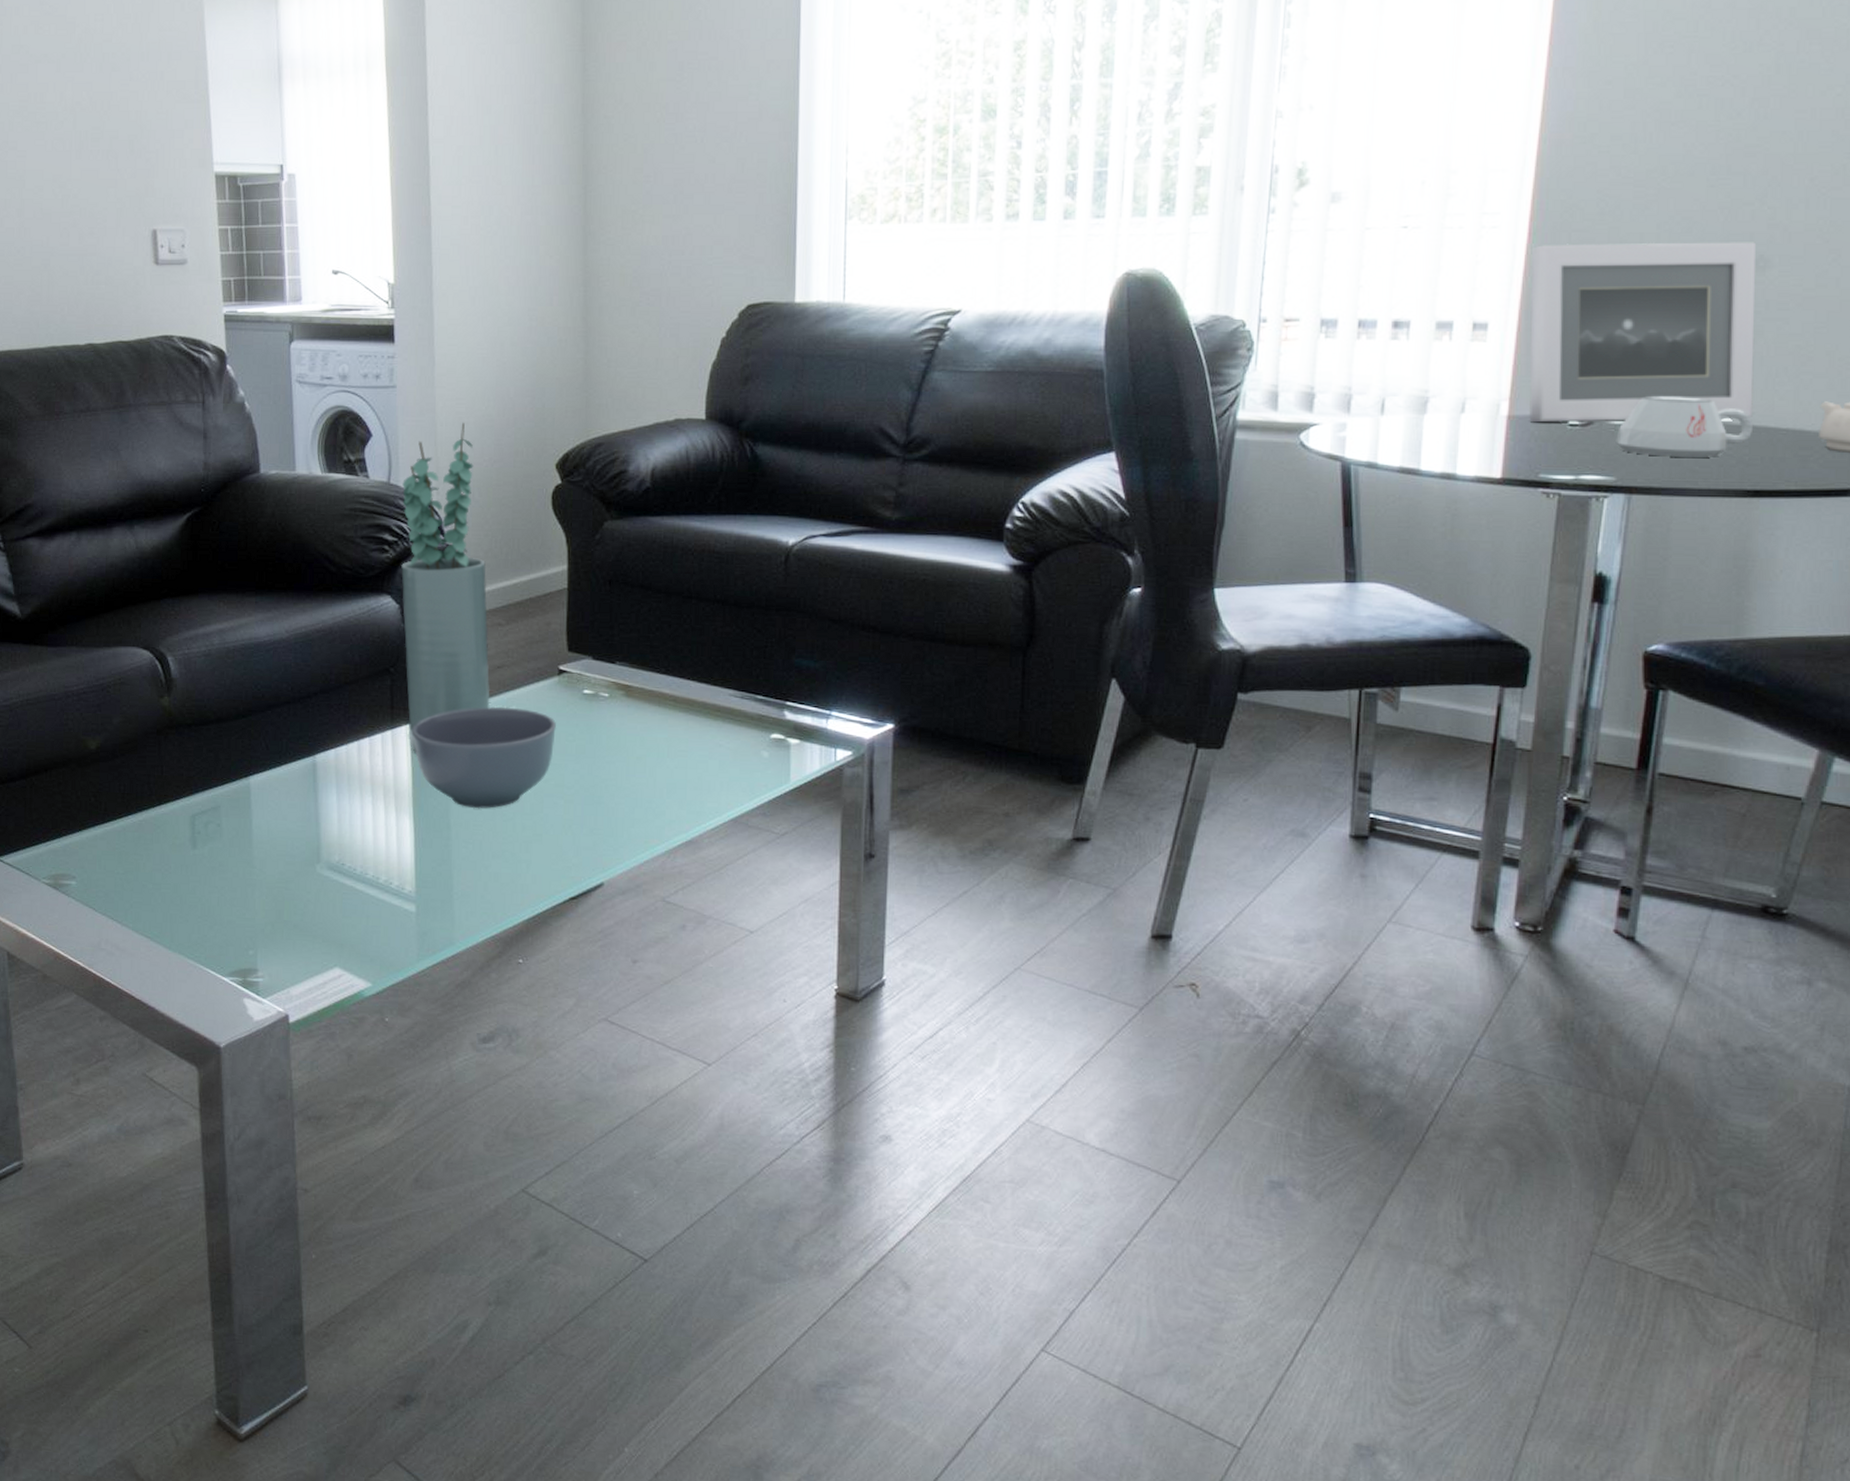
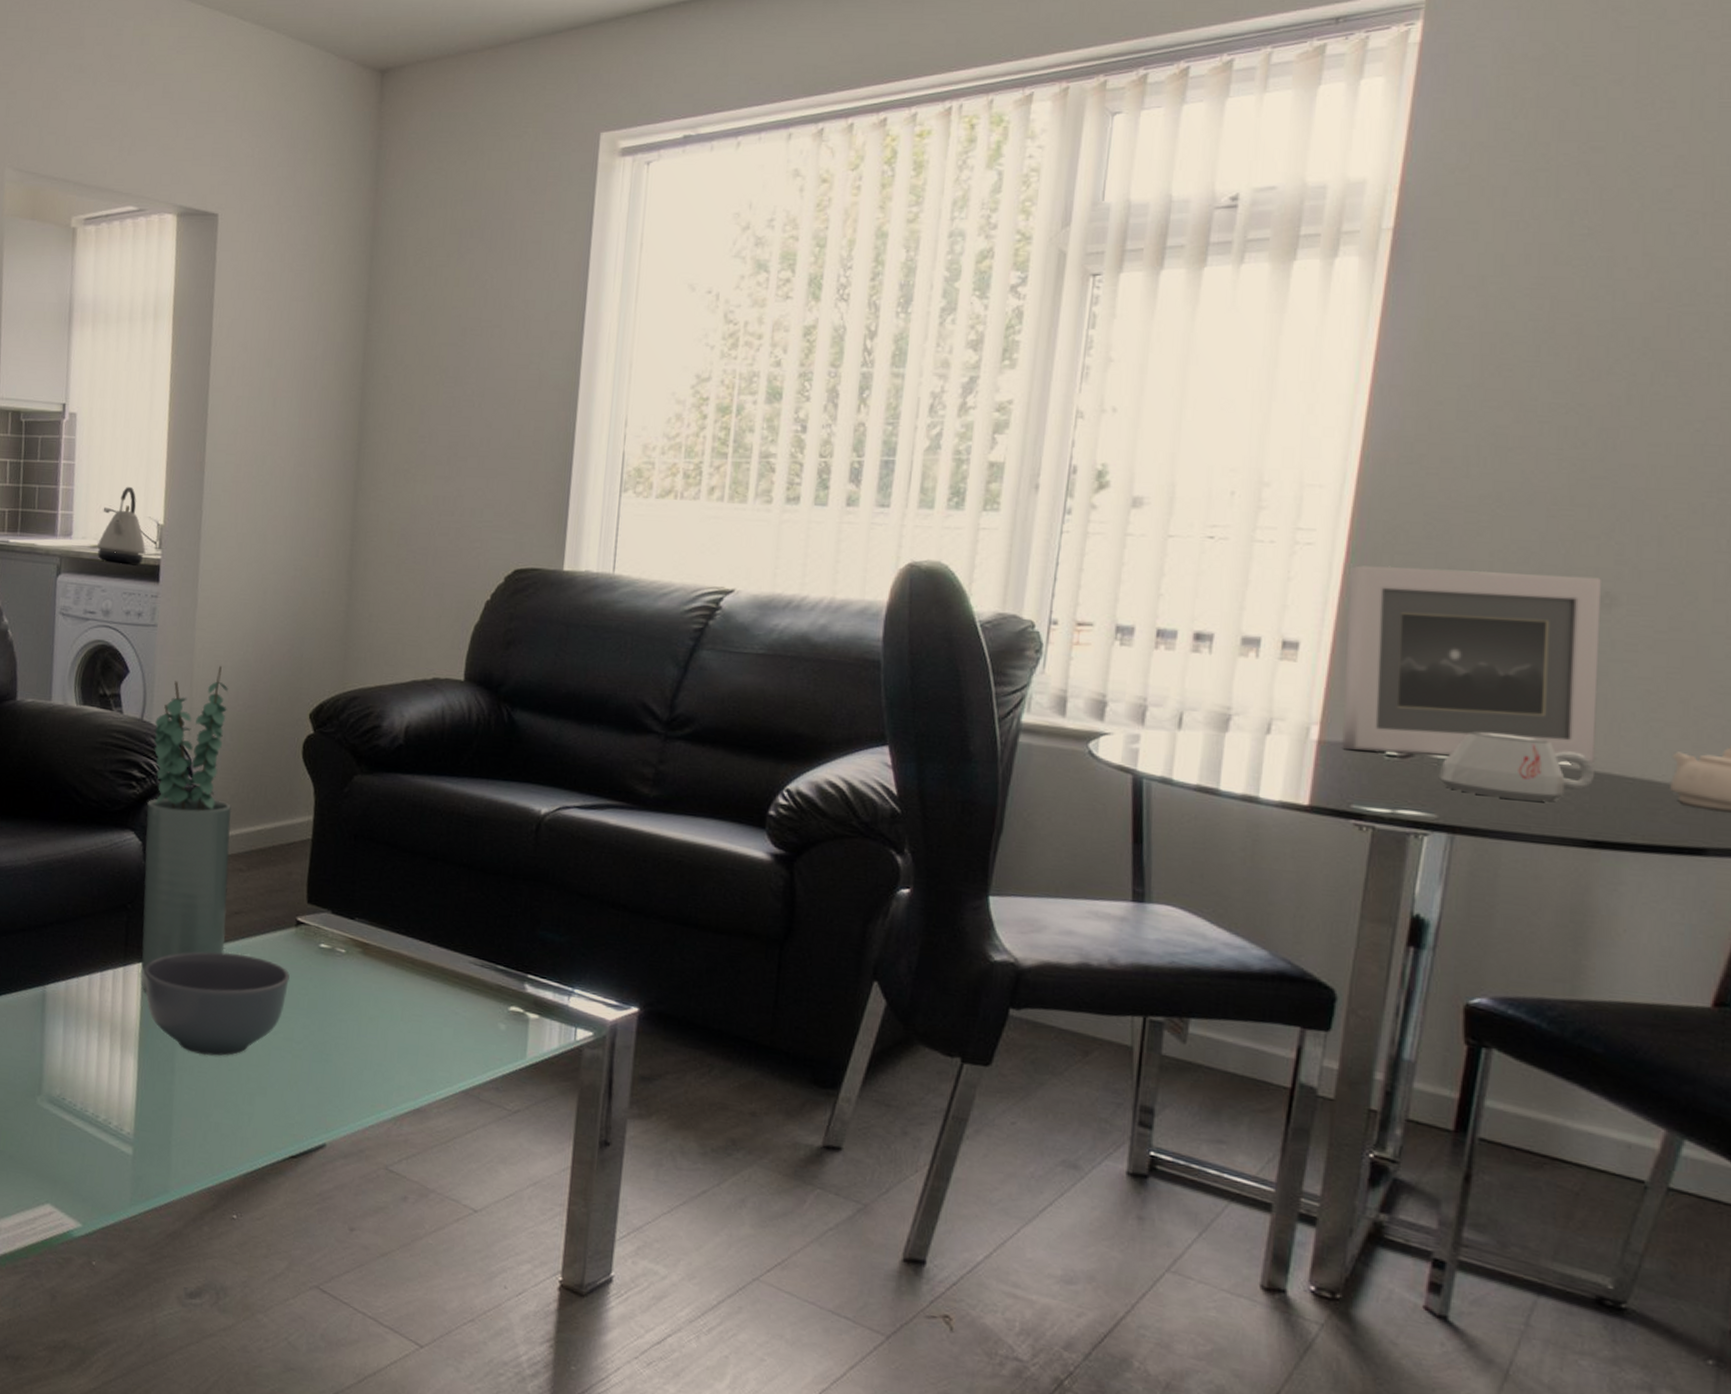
kettle: none [329,246,378,327] -> present [97,486,146,566]

